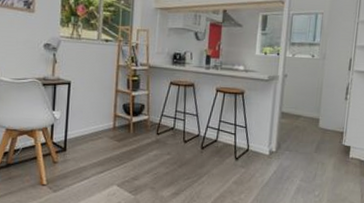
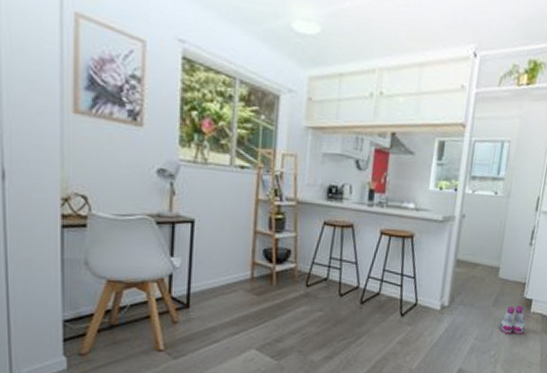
boots: none [322,152,346,178] -> present [500,306,526,335]

